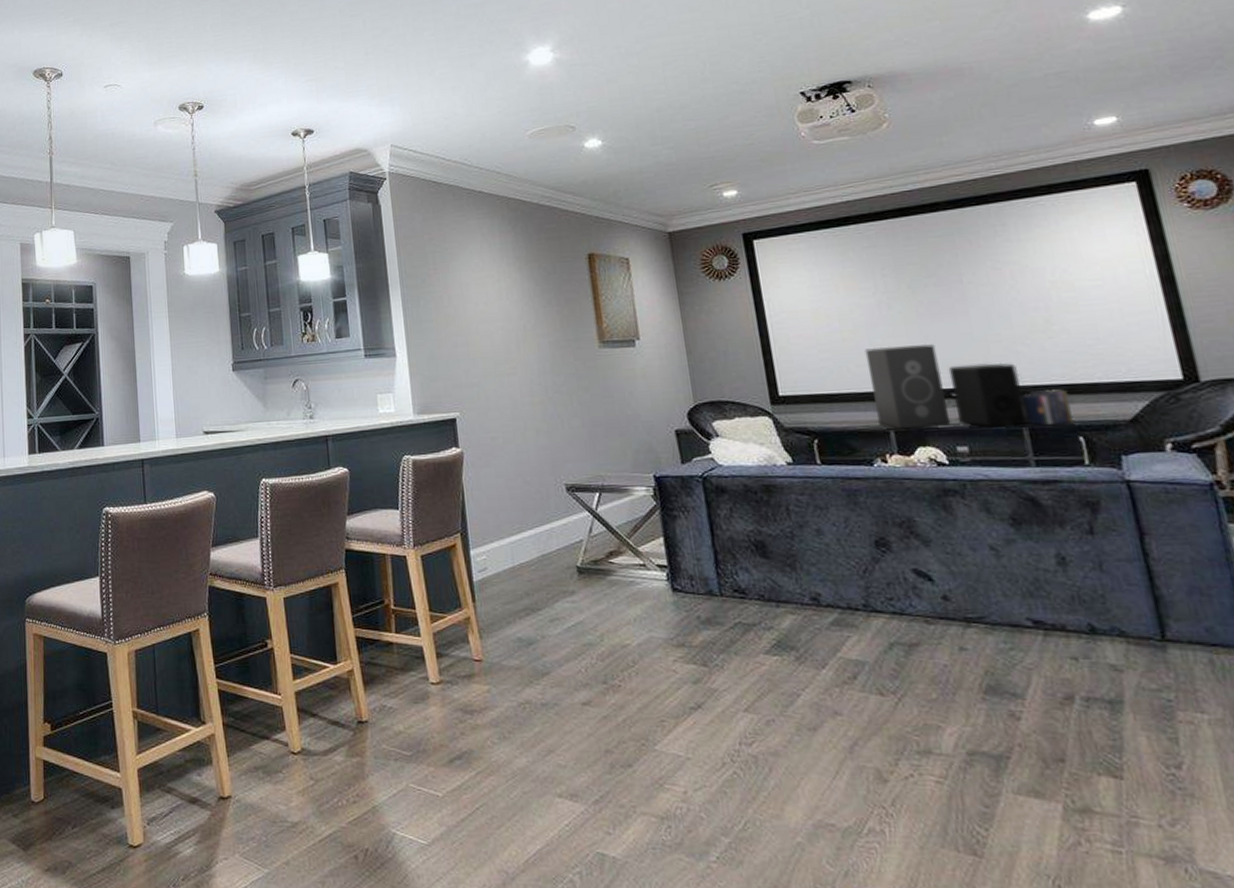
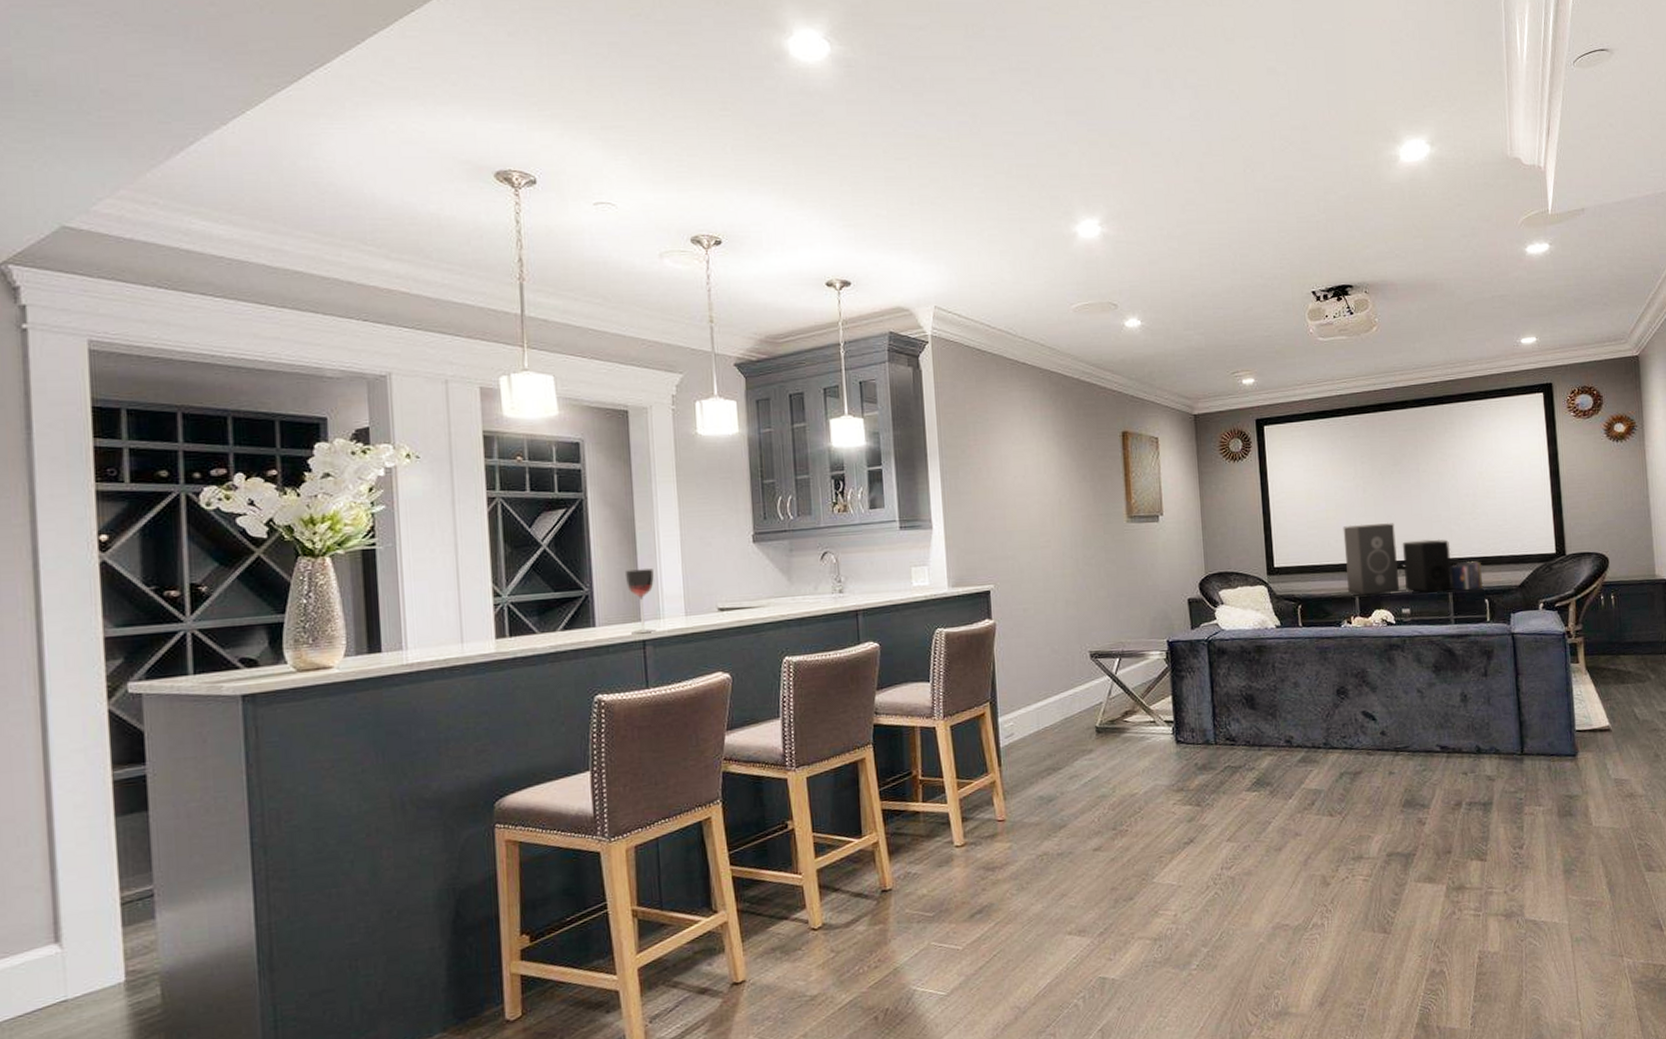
wineglass: none [127,395,152,454] -> present [624,568,656,635]

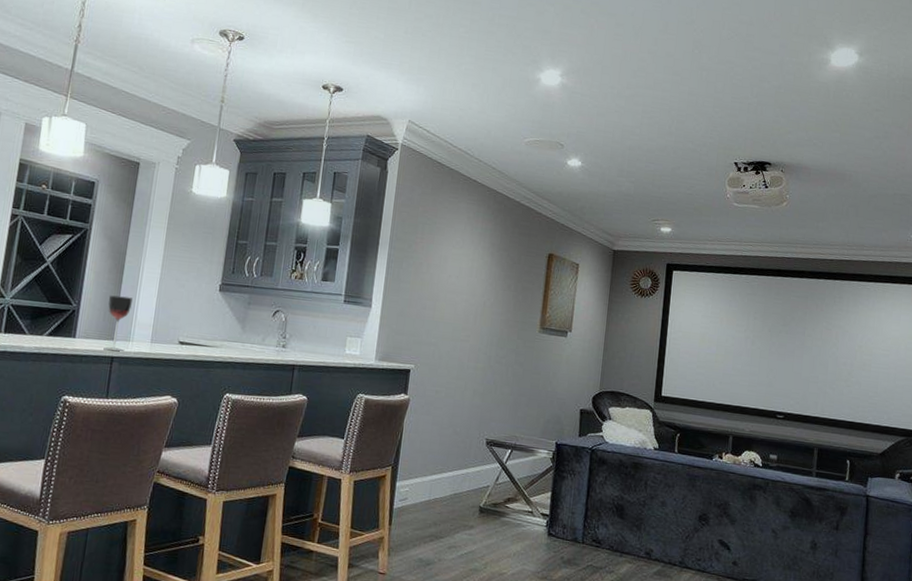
speaker: present [1343,522,1400,596] -> none [723,371,775,438]
speaker: present [1402,539,1453,593] -> none [776,394,823,446]
books: present [1450,561,1483,590] -> none [818,422,849,450]

